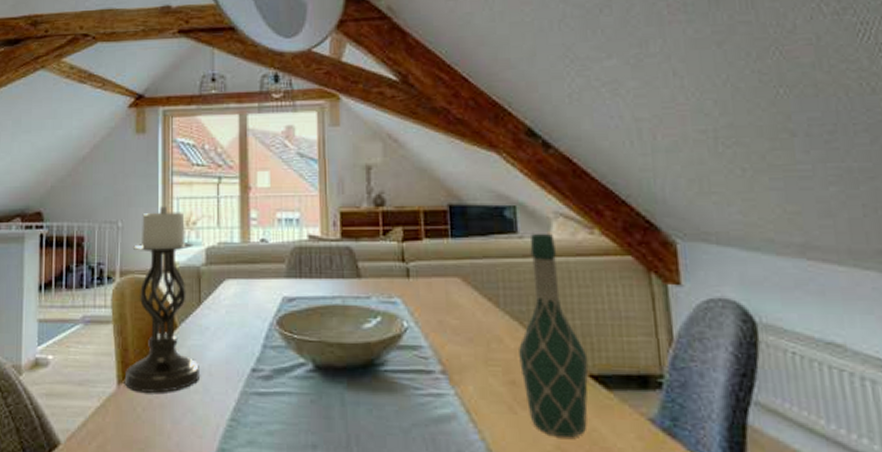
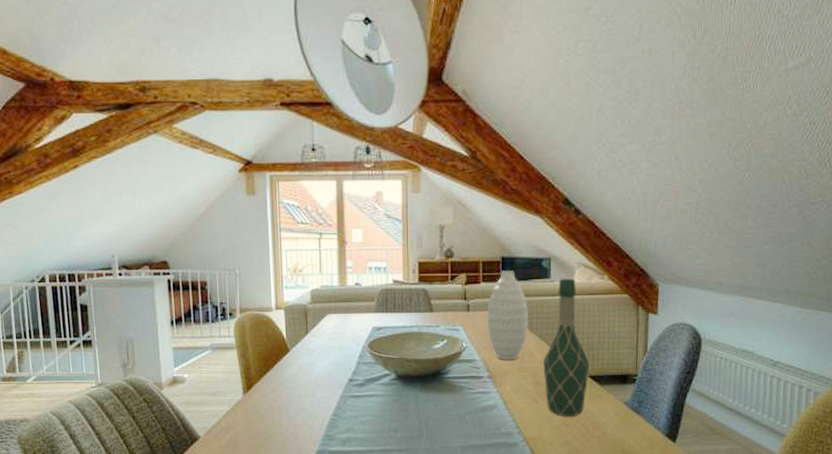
candle holder: present [124,206,201,393] -> none [248,257,309,399]
vase: none [433,223,493,348] -> present [486,271,529,360]

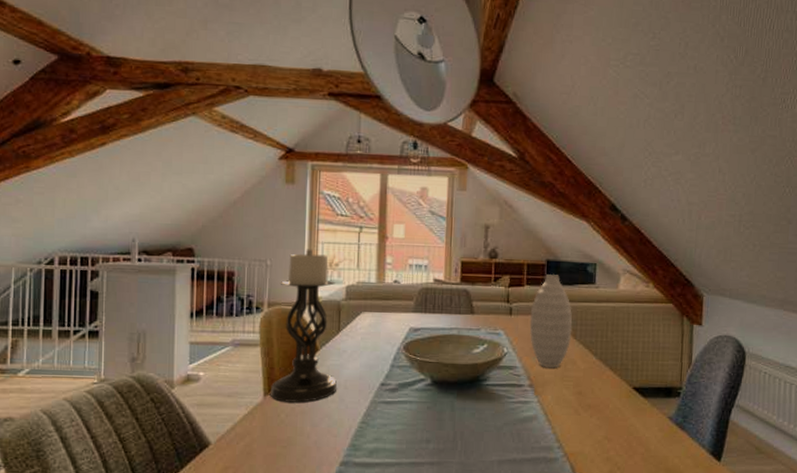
candle holder: none [248,257,309,399] -> present [270,249,338,403]
wine bottle: present [543,278,590,417] -> none [586,284,634,431]

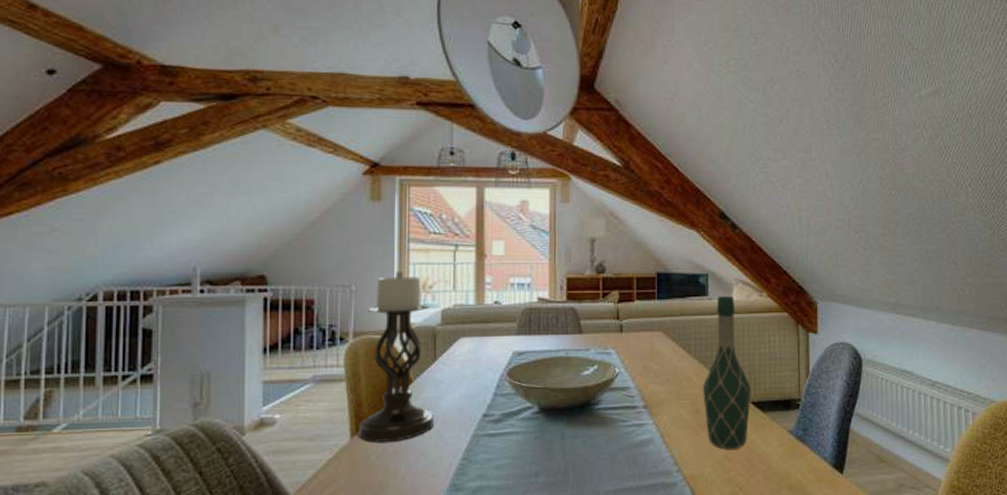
vase: present [529,274,573,369] -> none [641,288,686,387]
wine bottle: none [586,284,634,431] -> present [703,295,752,449]

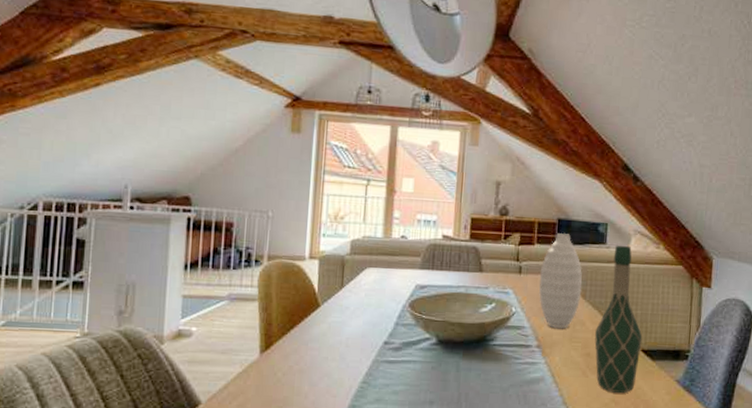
candle holder: present [357,271,435,442] -> none [266,201,340,361]
vase: none [641,288,686,387] -> present [538,233,583,329]

